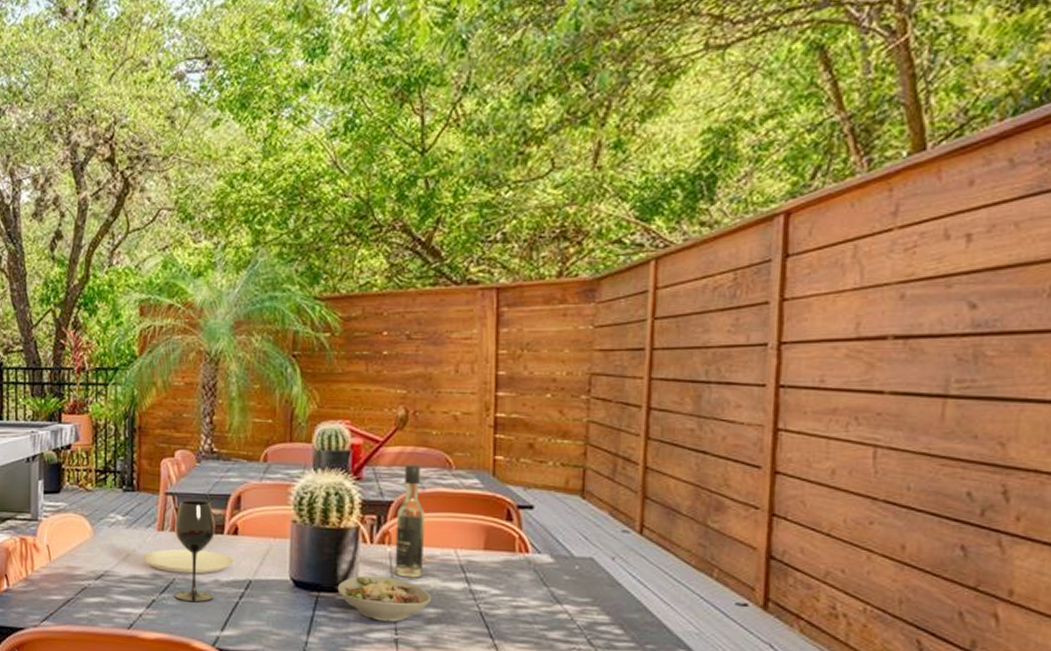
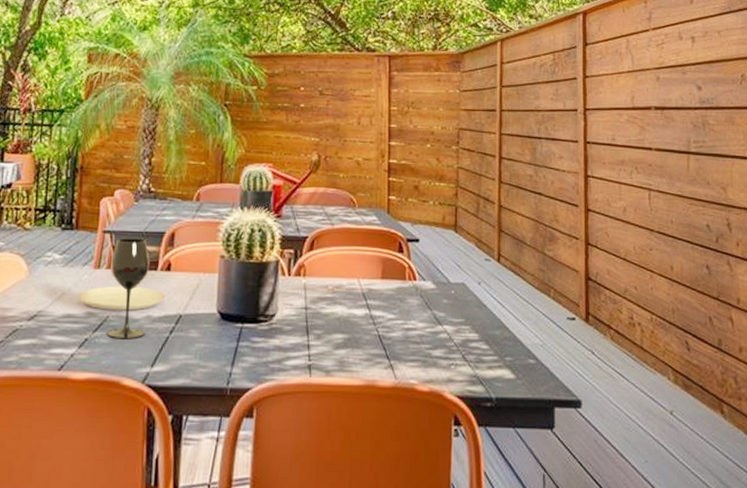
salad: present [337,575,432,622] -> none [259,306,340,349]
bottle: present [394,464,425,578] -> none [308,203,334,307]

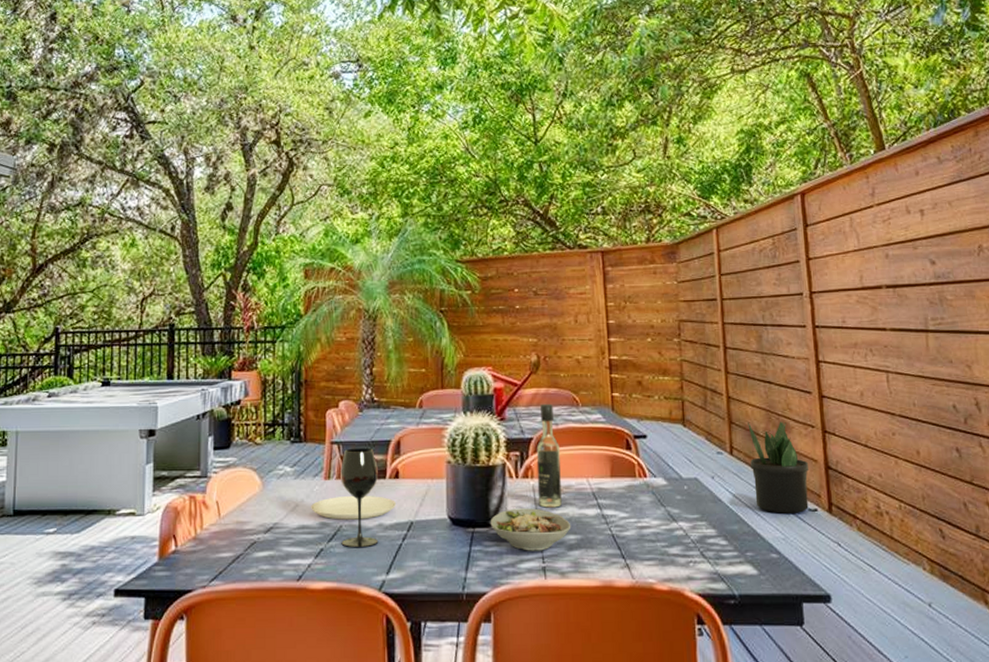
salad: none [259,306,340,349] -> present [490,508,571,551]
bottle: none [308,203,334,307] -> present [536,403,562,508]
planter: none [516,231,570,321] -> present [748,421,809,514]

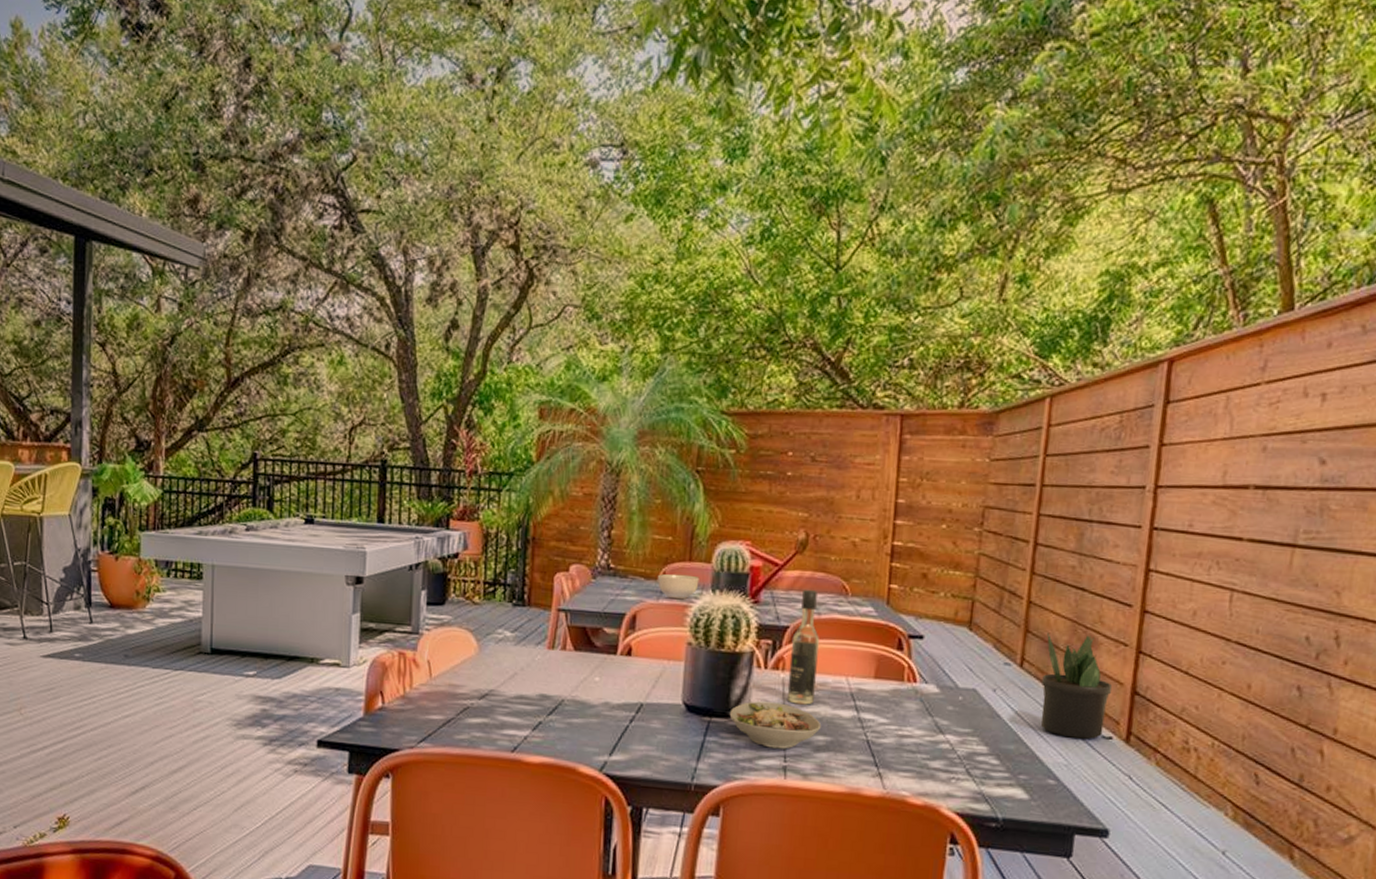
plate: present [311,495,396,520] -> none [531,668,626,696]
wineglass: present [341,447,379,548] -> none [562,617,609,726]
bowl: none [415,400,452,424] -> present [657,573,700,600]

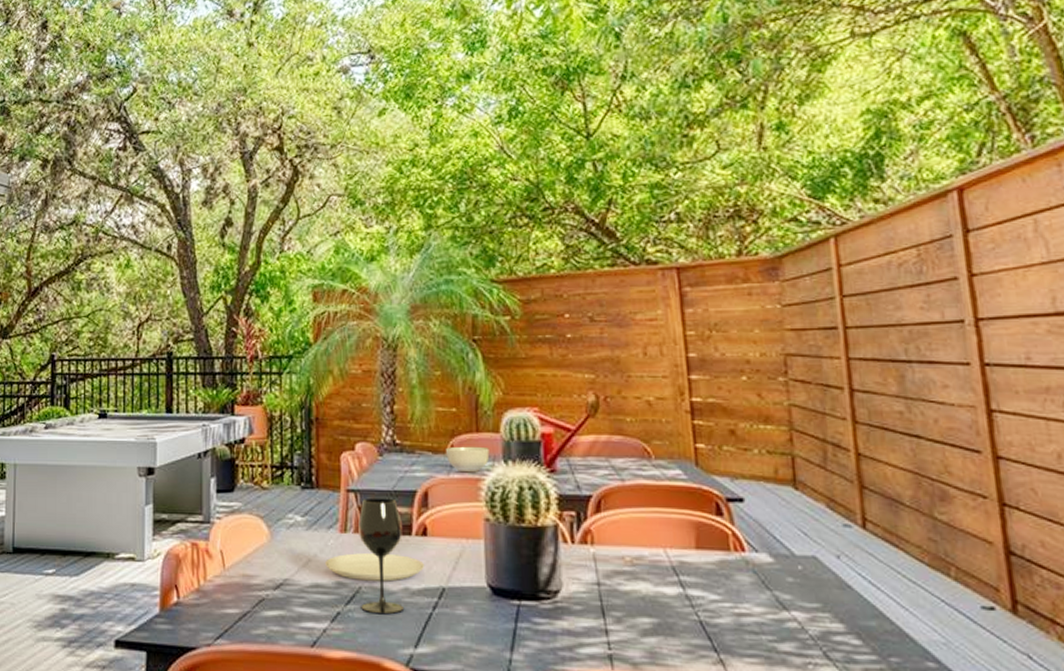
plate: none [531,668,626,696] -> present [325,552,424,582]
wineglass: none [562,617,609,726] -> present [358,497,405,615]
salad: present [729,701,822,749] -> none [540,580,645,635]
bottle: present [786,589,819,705] -> none [596,454,632,583]
planter: present [1040,632,1112,740] -> none [887,487,982,611]

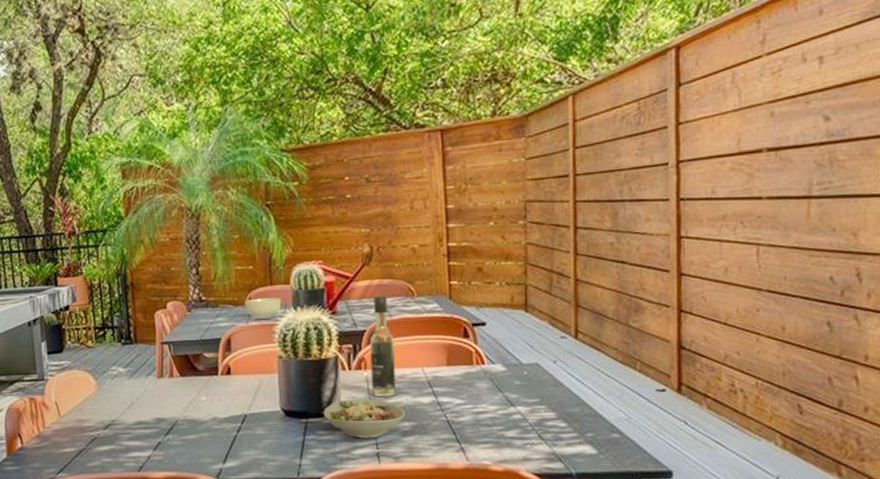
plate: present [325,552,424,582] -> none [146,392,229,415]
wineglass: present [358,497,405,615] -> none [172,346,214,441]
salad: none [540,580,645,635] -> present [323,398,406,439]
bottle: none [596,454,632,583] -> present [369,295,396,398]

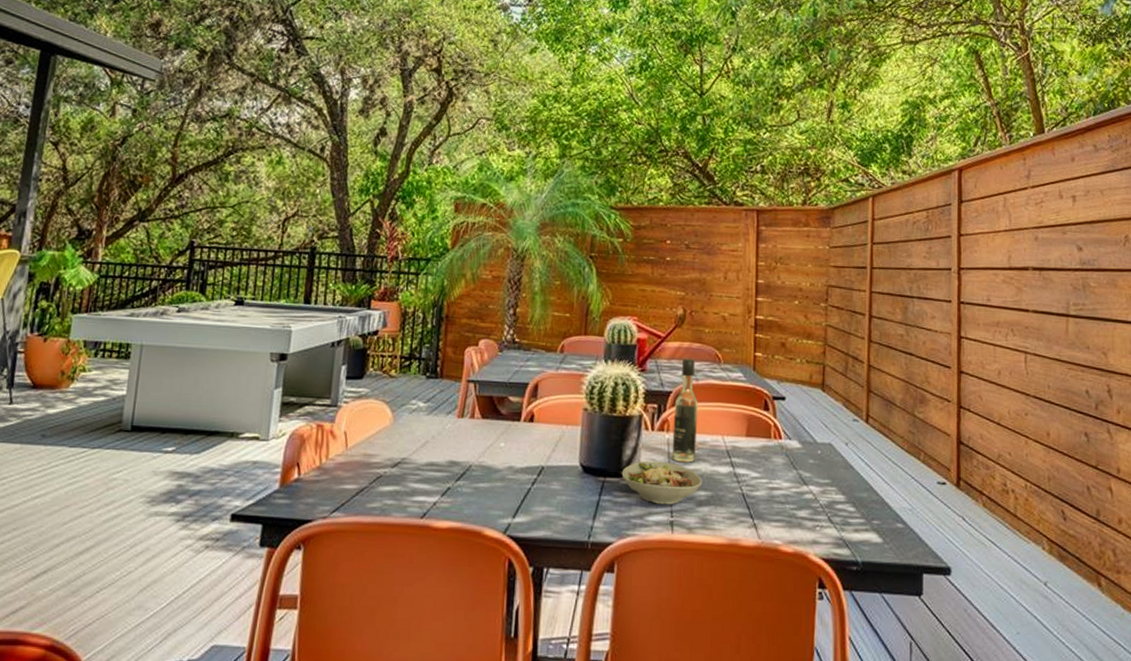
bowl: present [244,297,282,320] -> none [556,346,594,370]

